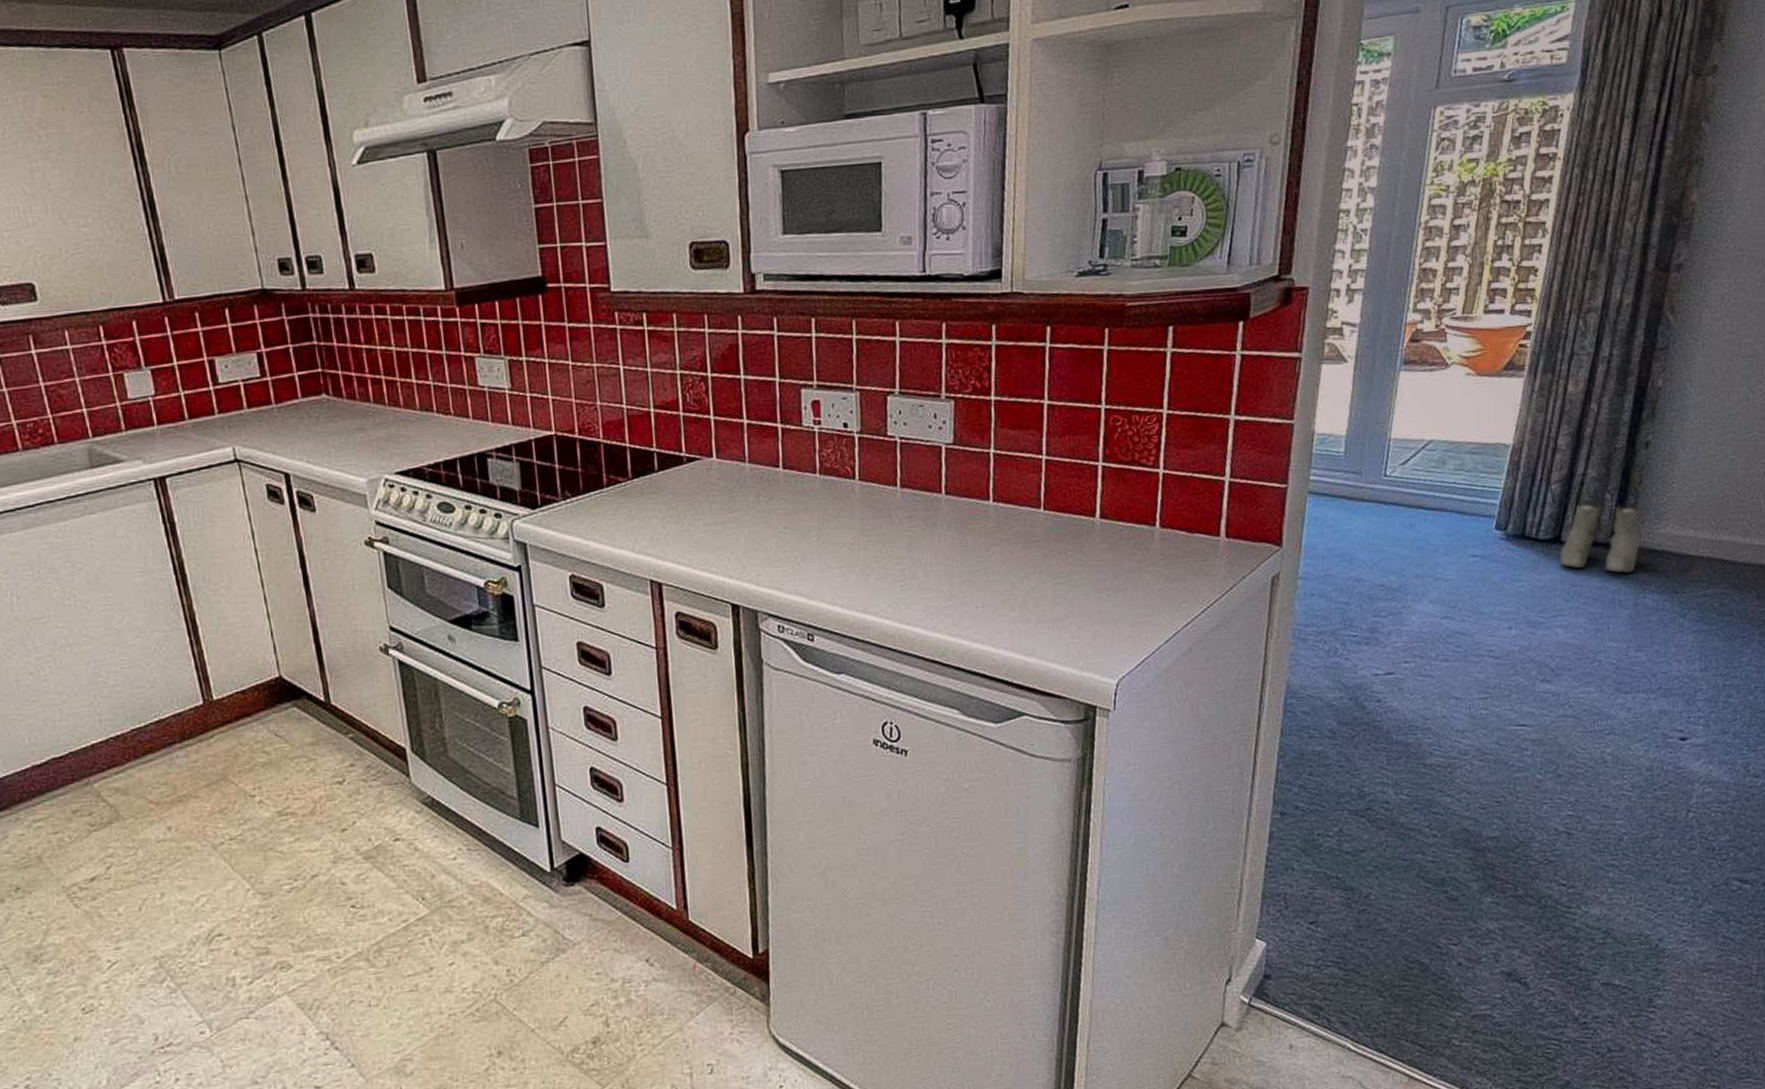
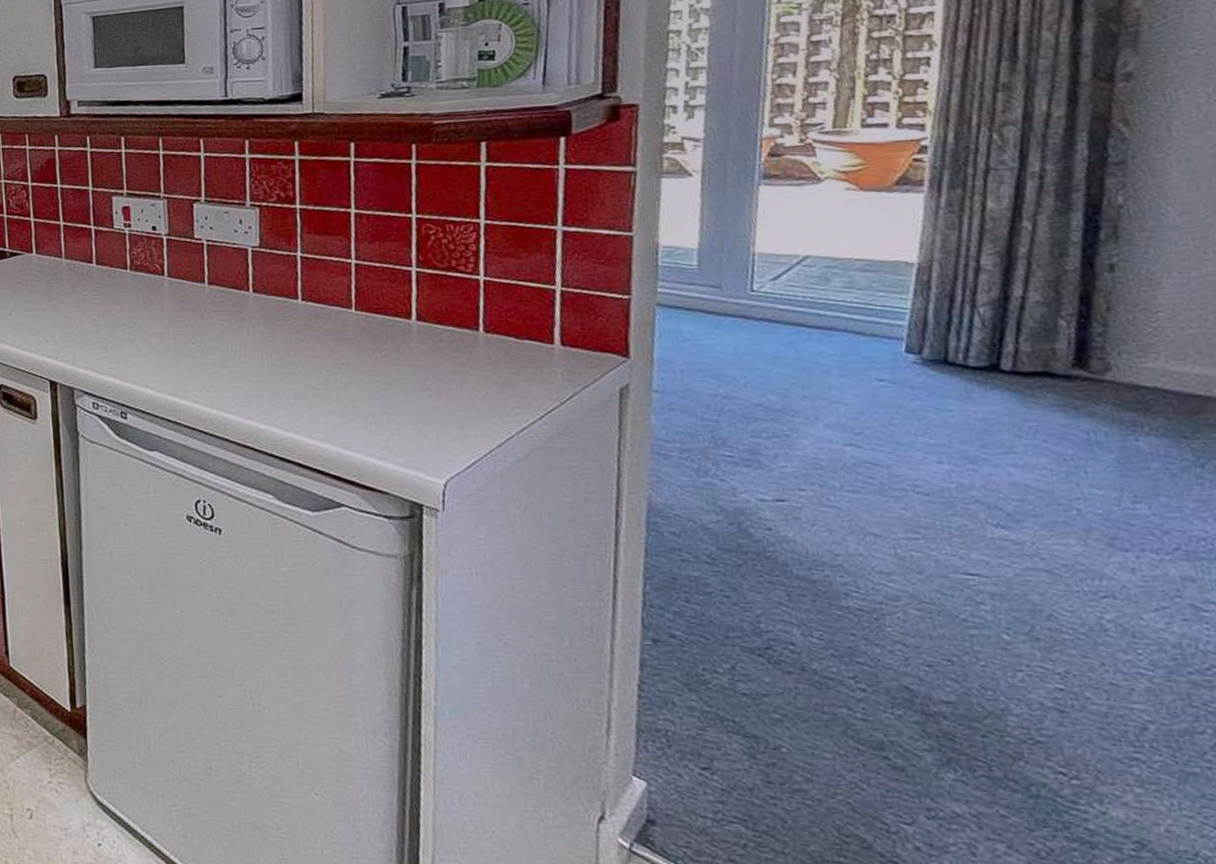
boots: present [1560,502,1642,573] -> none [1001,328,1121,410]

